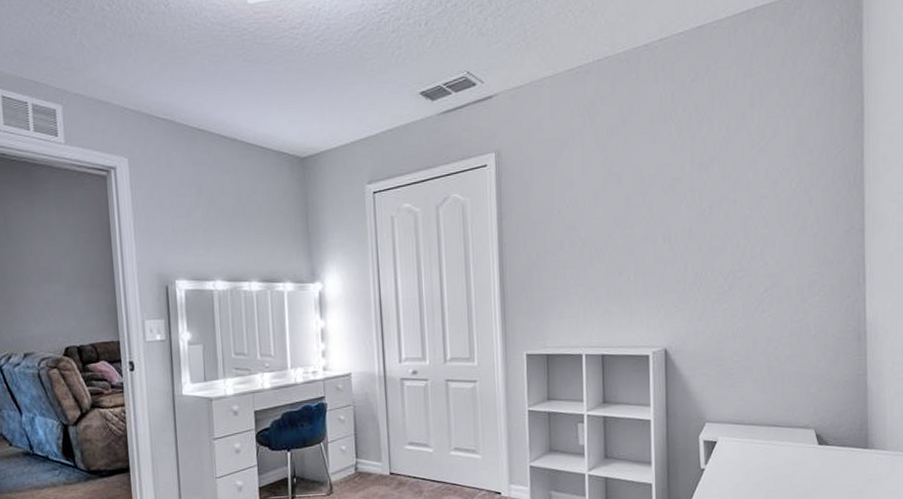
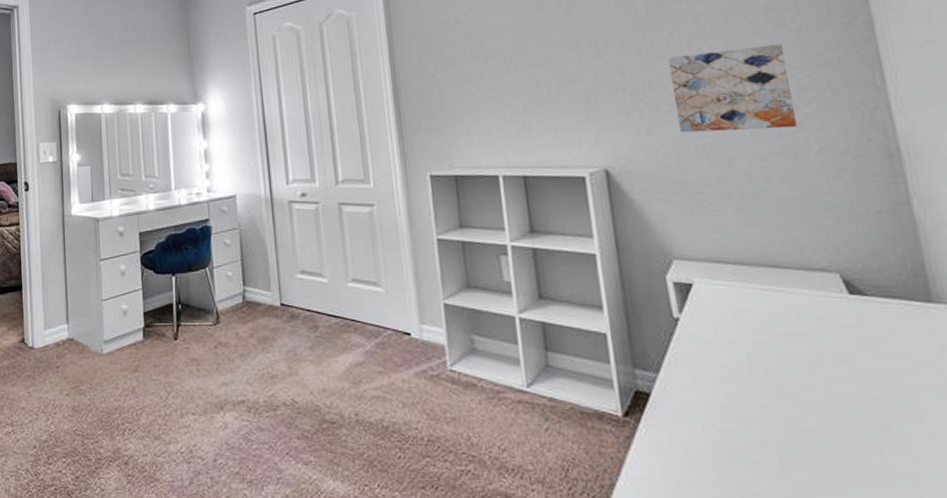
wall art: none [720,245,803,319] -> present [667,43,797,133]

